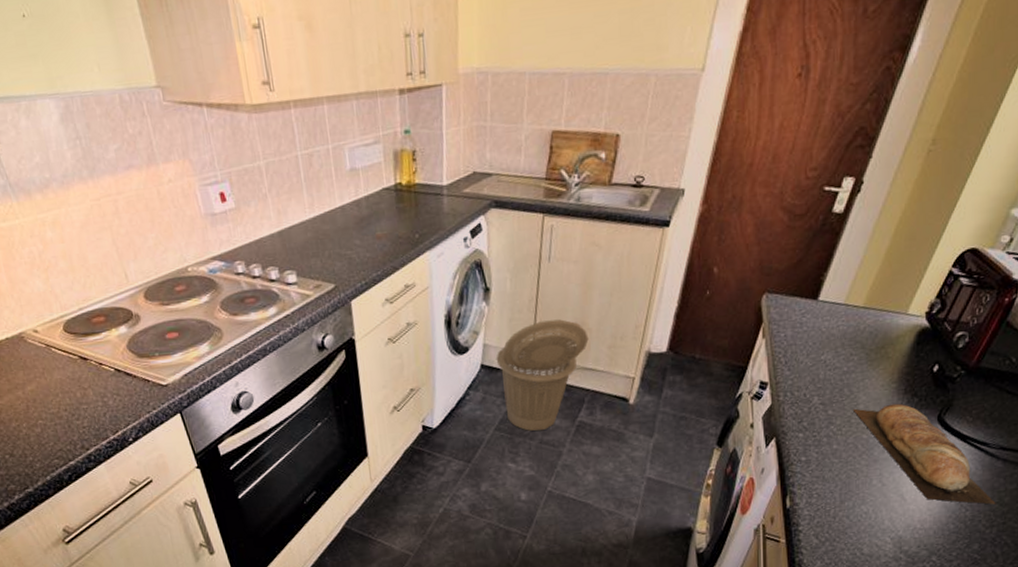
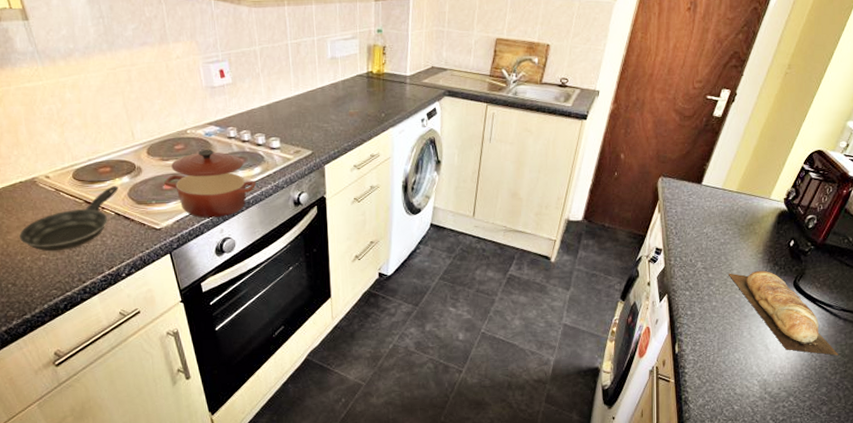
frying pan: none [11,337,116,416] -> present [19,186,119,252]
saucepan: none [166,289,273,371] -> present [164,150,257,219]
laundry basket: present [496,319,589,432] -> none [443,189,520,282]

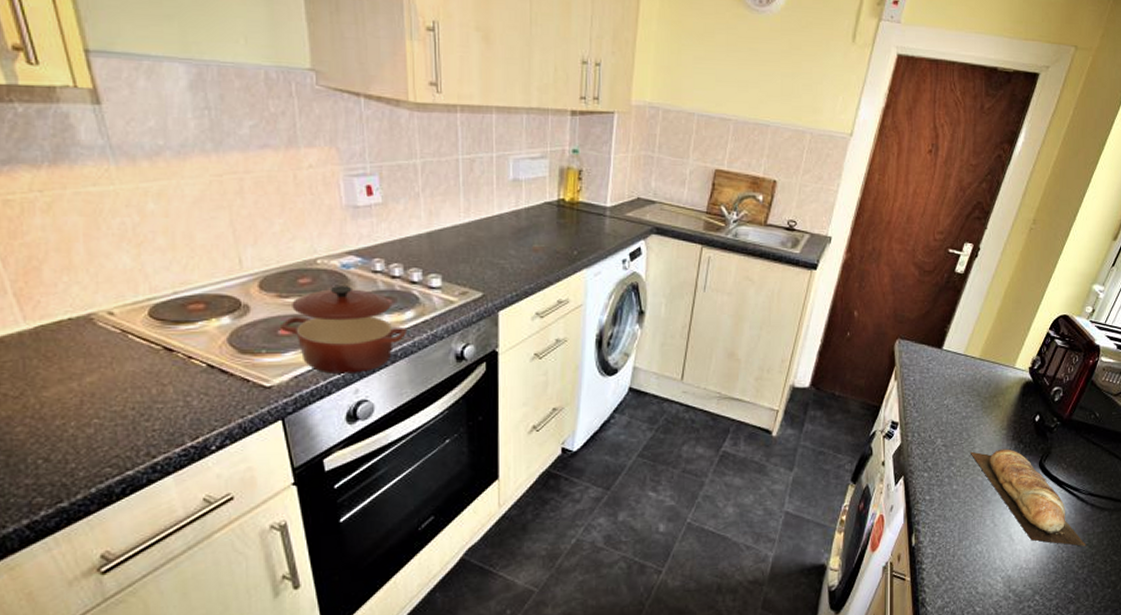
frying pan: present [19,186,119,252] -> none [61,328,215,415]

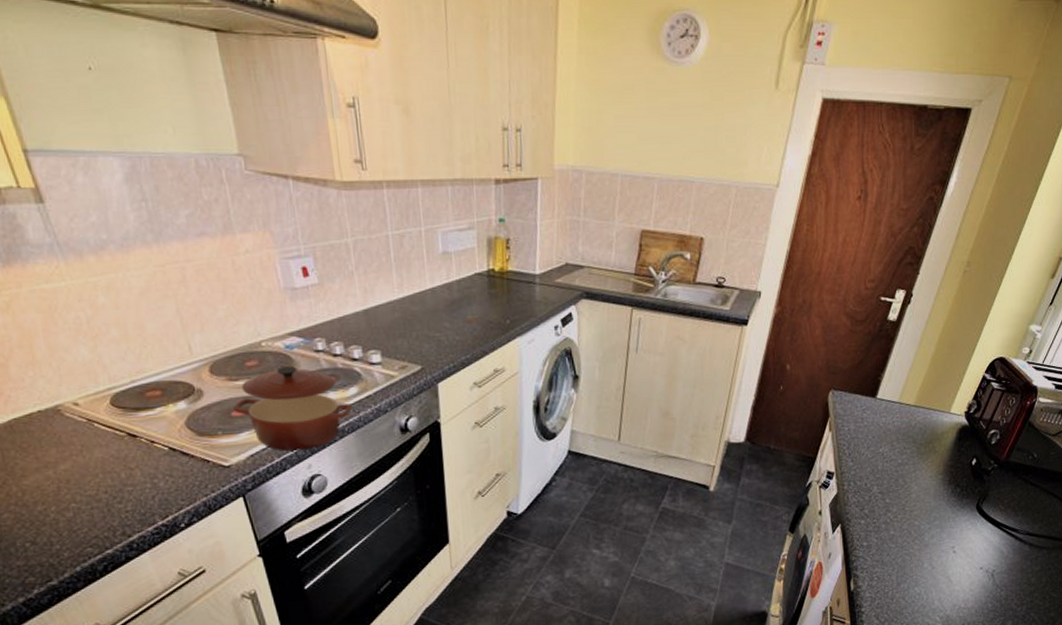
bread loaf: present [971,448,1086,546] -> none [907,493,1025,585]

